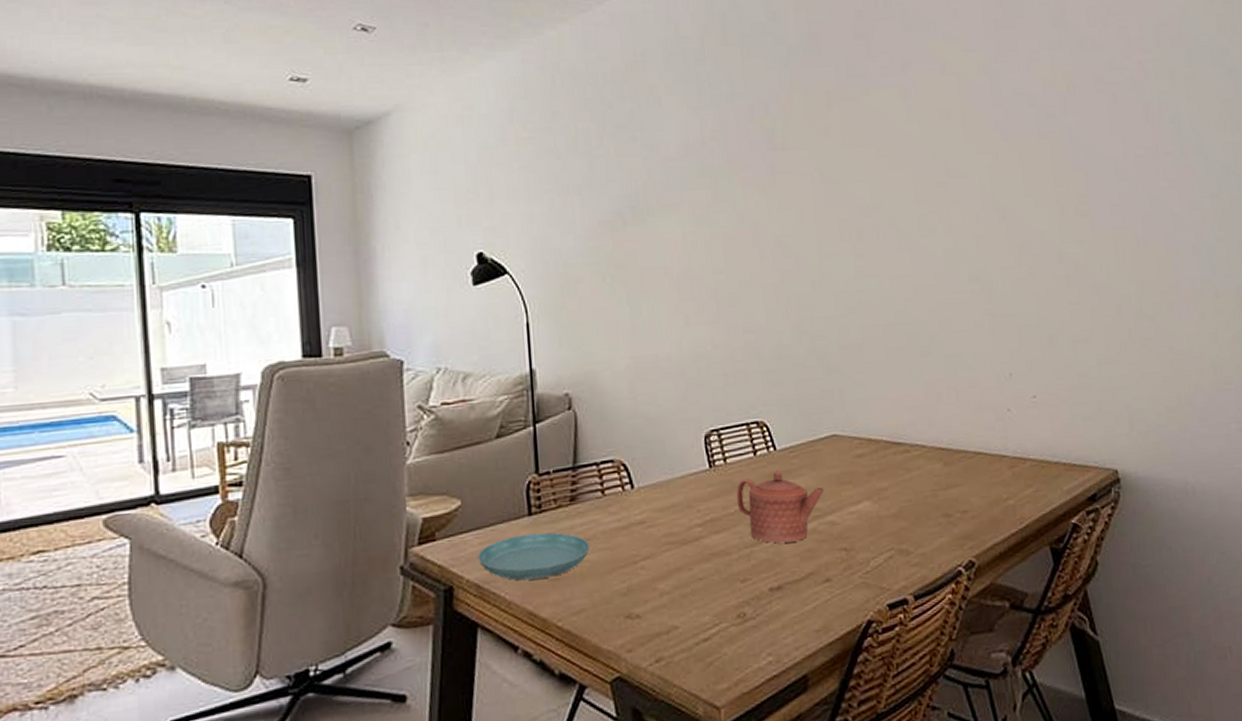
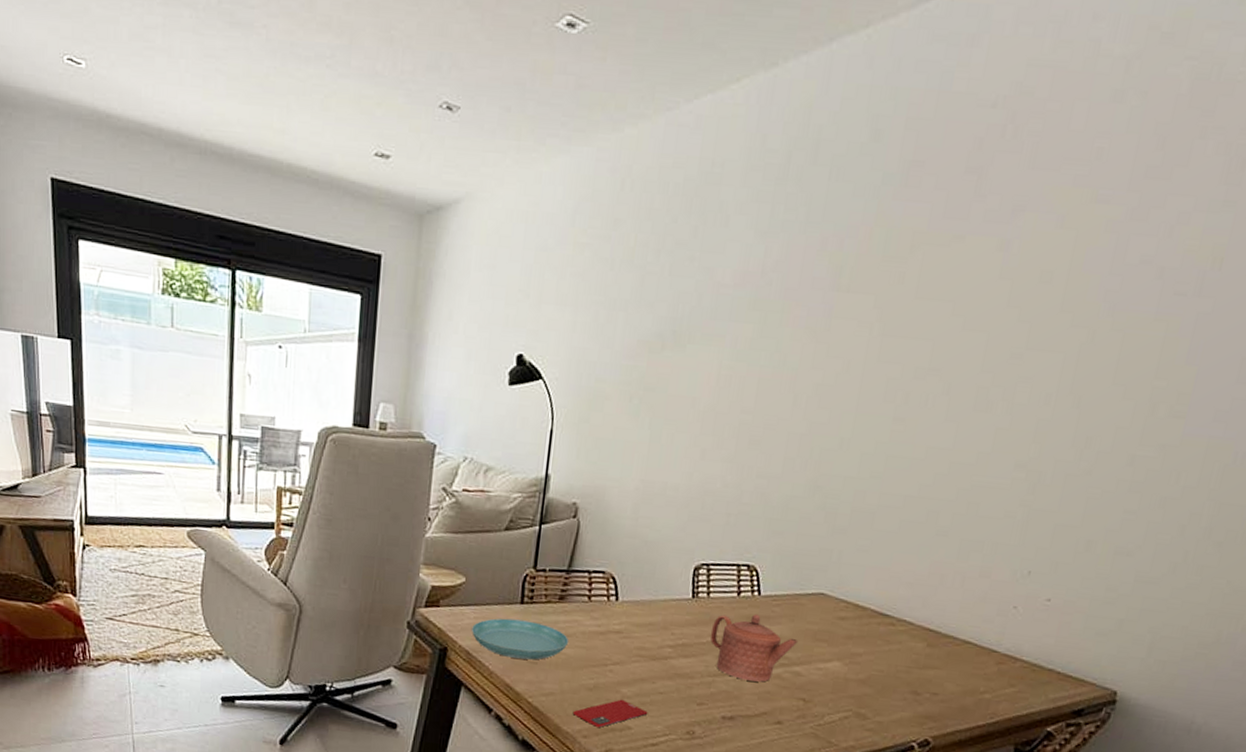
smartphone: none [610,596,692,636] -> present [572,699,648,728]

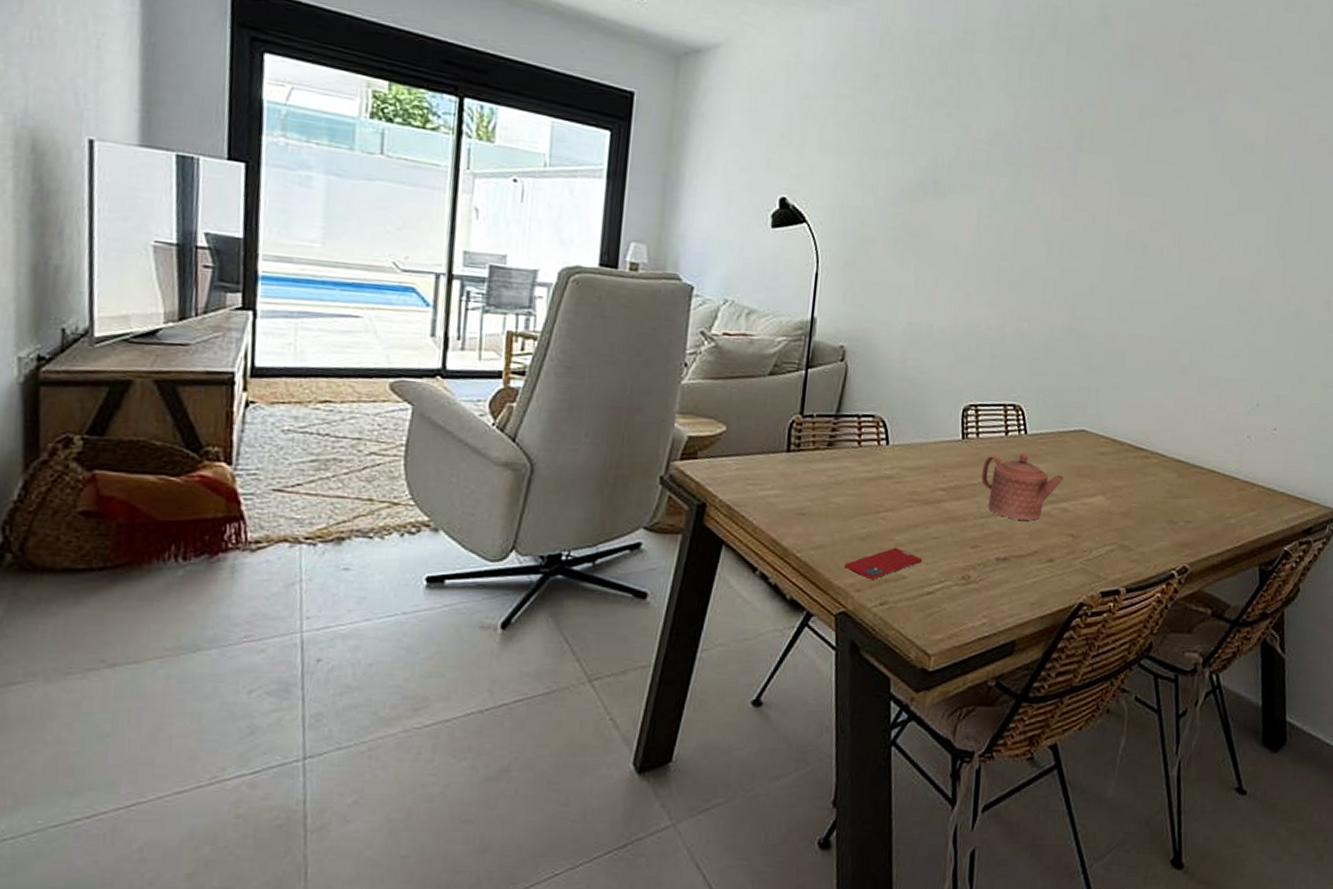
saucer: present [472,618,568,660] -> none [733,468,838,512]

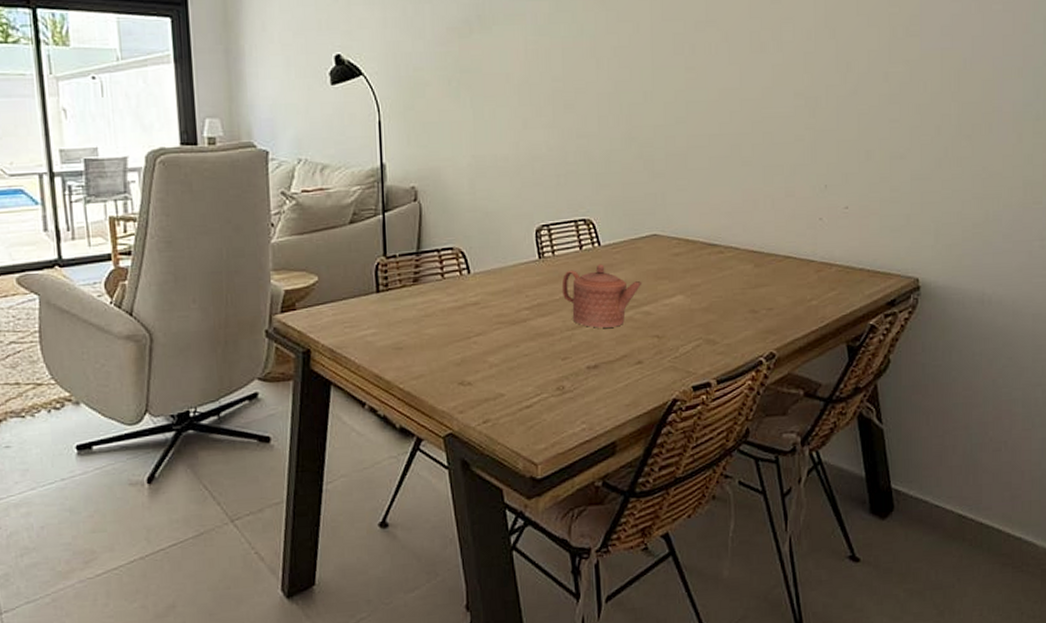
smartphone: present [844,547,923,579] -> none [445,368,517,400]

